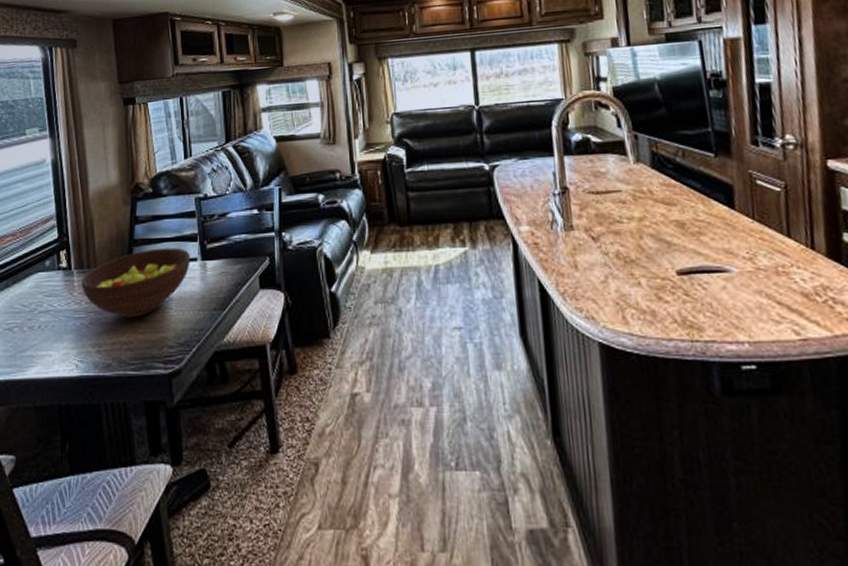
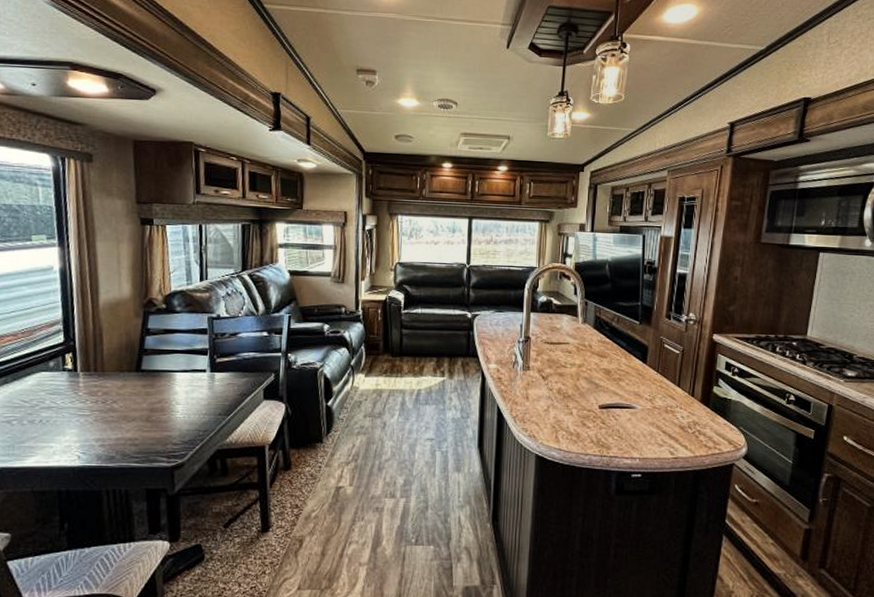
fruit bowl: present [81,247,190,318] -> none [87,358,200,418]

